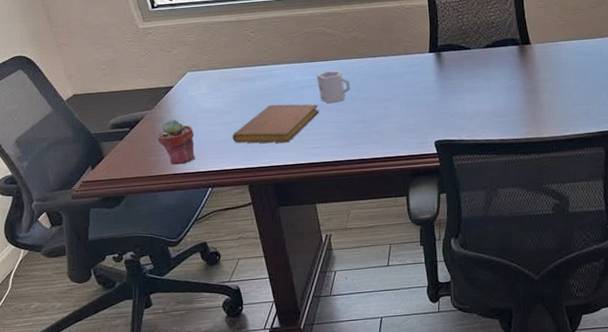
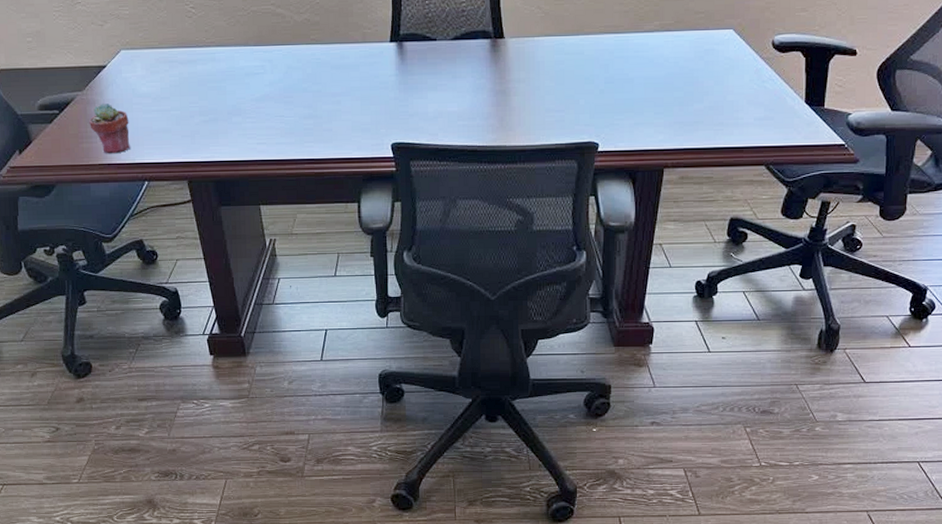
notebook: present [232,104,319,144] -> none [170,92,266,137]
cup: present [316,70,351,104] -> none [263,57,301,95]

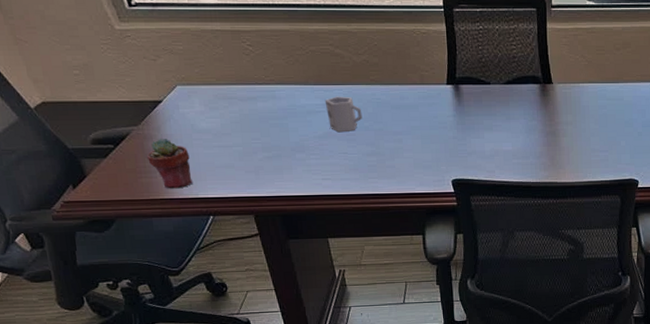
cup: none [263,57,301,95] -> present [324,96,363,133]

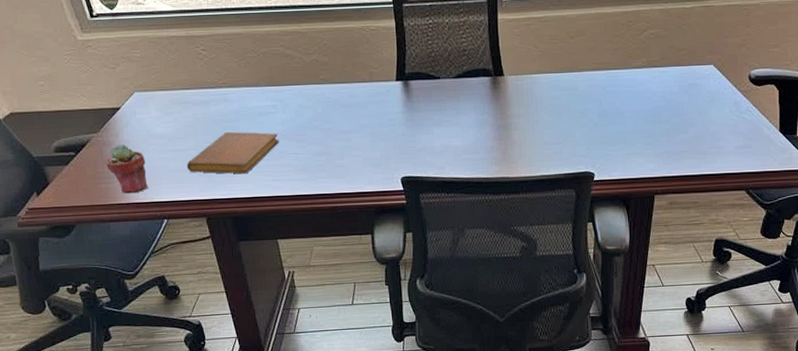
notebook: none [233,129,329,172] -> present [186,131,279,174]
cup: present [324,96,363,133] -> none [275,96,312,133]

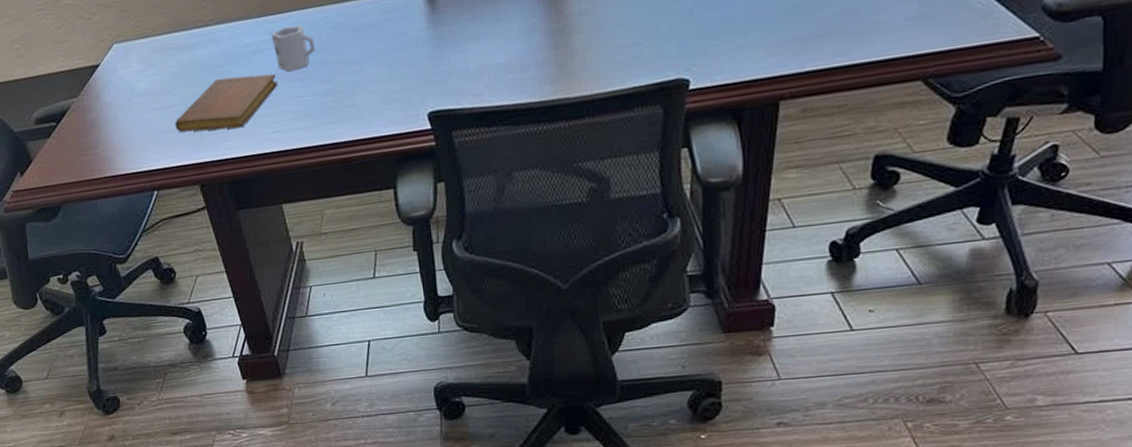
potted succulent: present [105,144,148,194] -> none [87,107,135,165]
cup: none [275,96,312,133] -> present [270,25,316,72]

